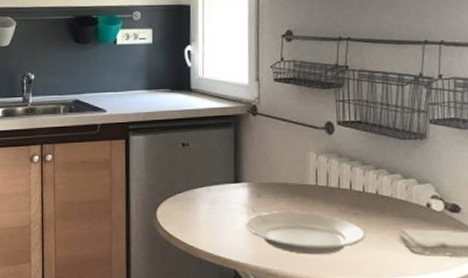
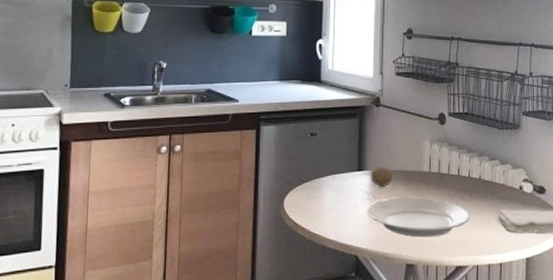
fruit: none [248,177,274,201] -> present [370,165,393,188]

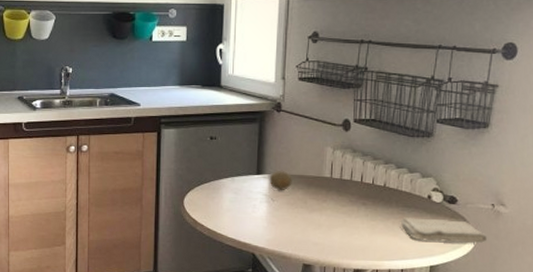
plate: present [366,197,470,238] -> none [264,201,372,241]

